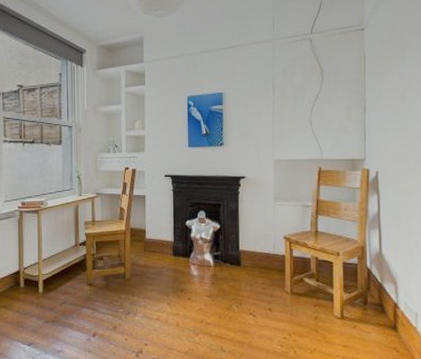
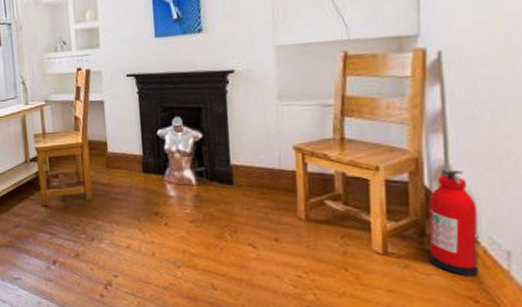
fire extinguisher: none [369,254,399,333] -> present [429,168,479,277]

